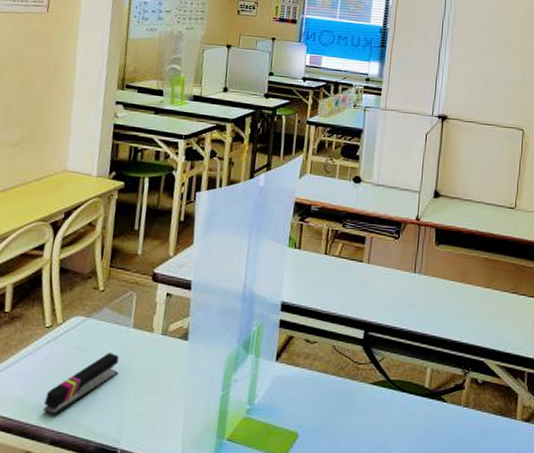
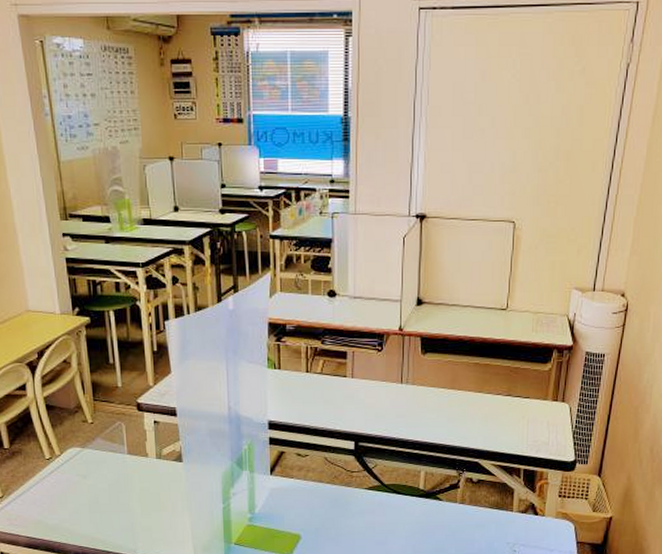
stapler: present [43,353,120,416] -> none [61,477,123,533]

